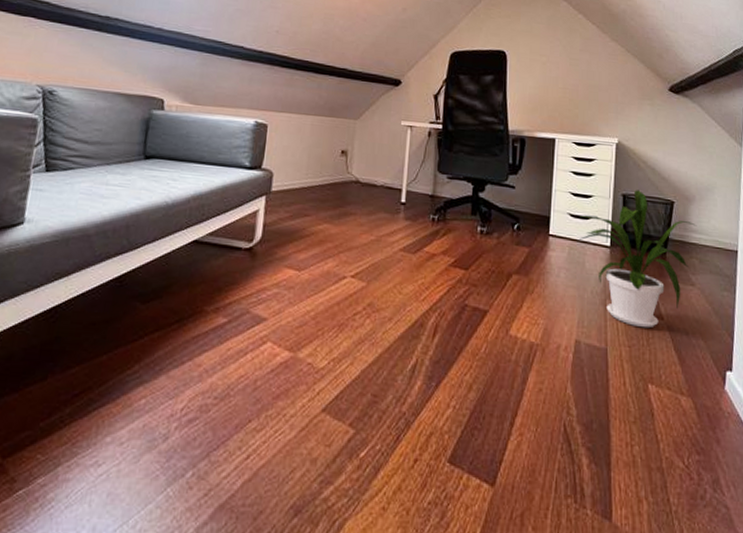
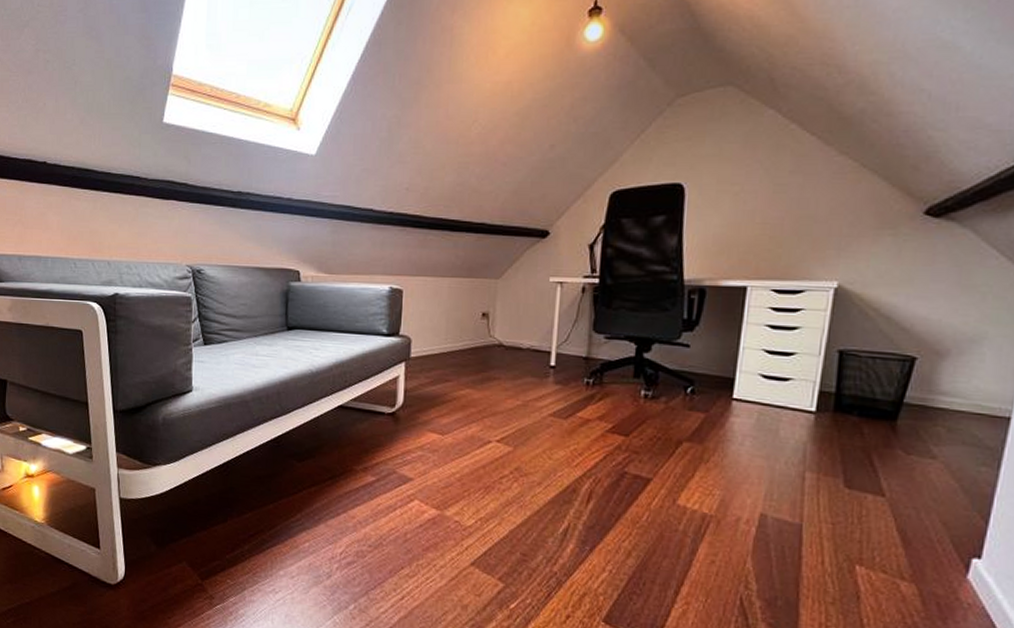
house plant: present [579,190,697,328] -> none [773,344,950,505]

